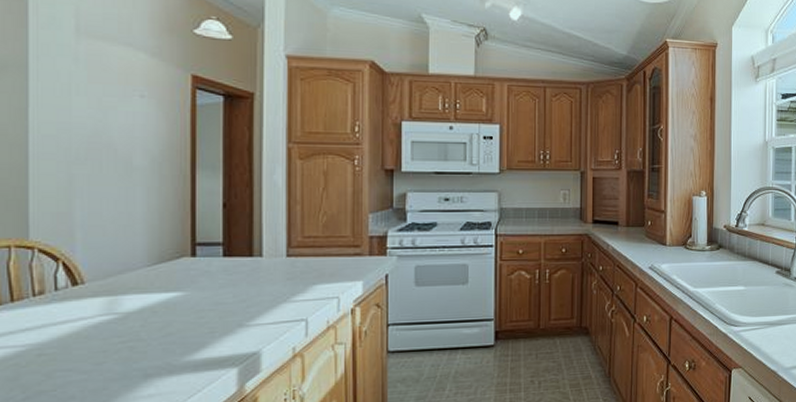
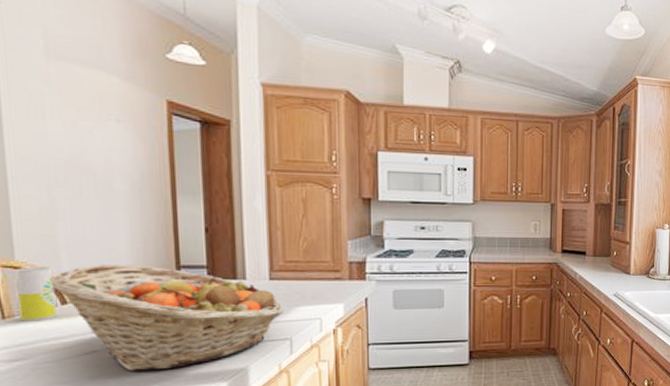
beverage can: none [29,246,66,304] -> present [16,266,57,322]
fruit basket: none [62,243,300,357] -> present [50,265,283,371]

